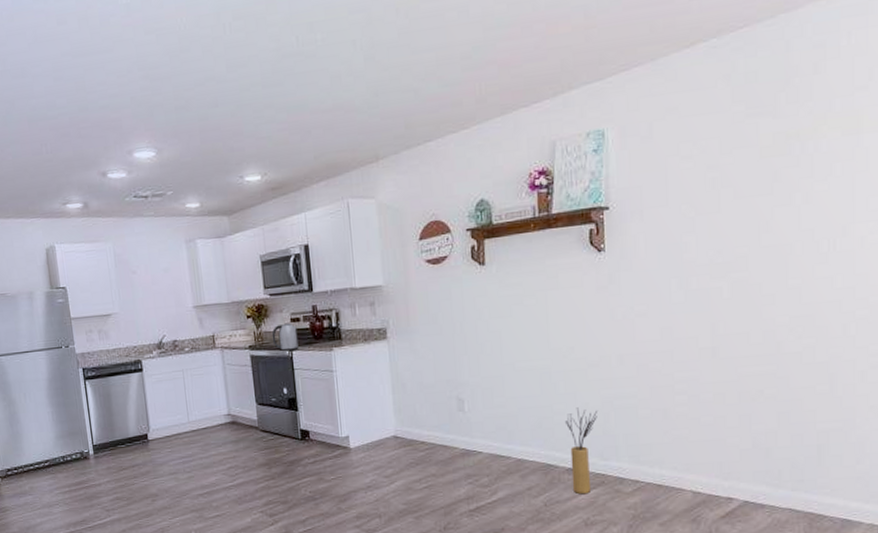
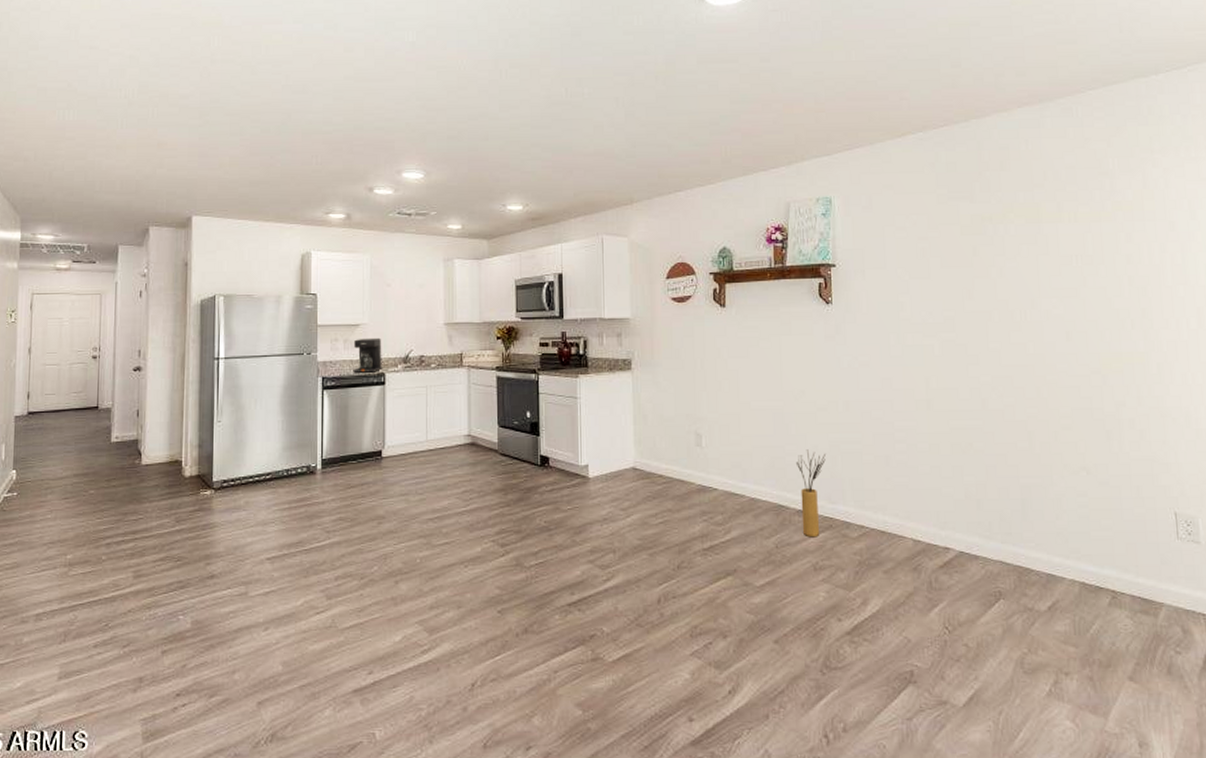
coffee maker: none [108,326,139,362] -> present [353,337,383,373]
kettle: present [271,322,299,352] -> none [520,347,545,375]

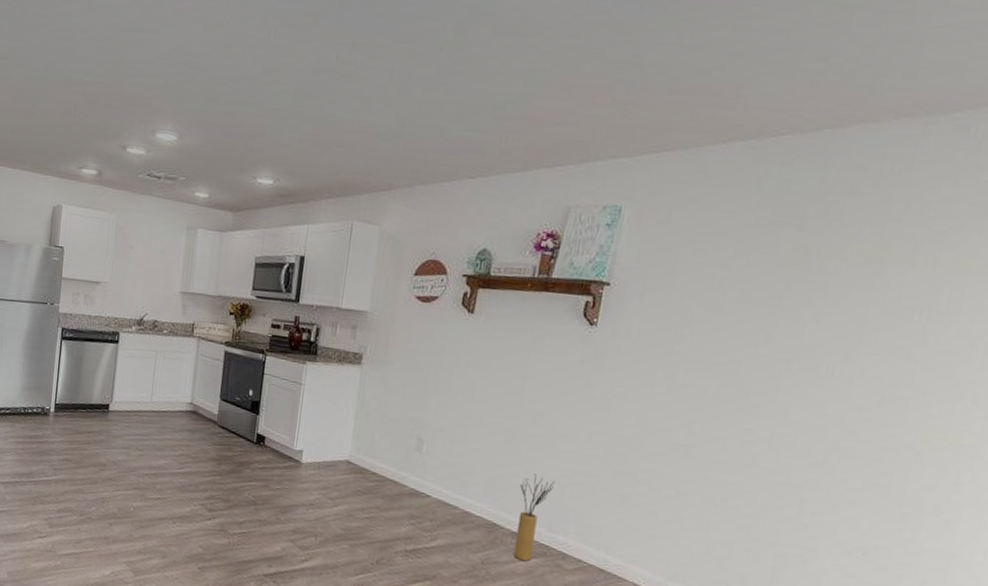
coffee maker: present [353,337,383,373] -> none [90,296,119,331]

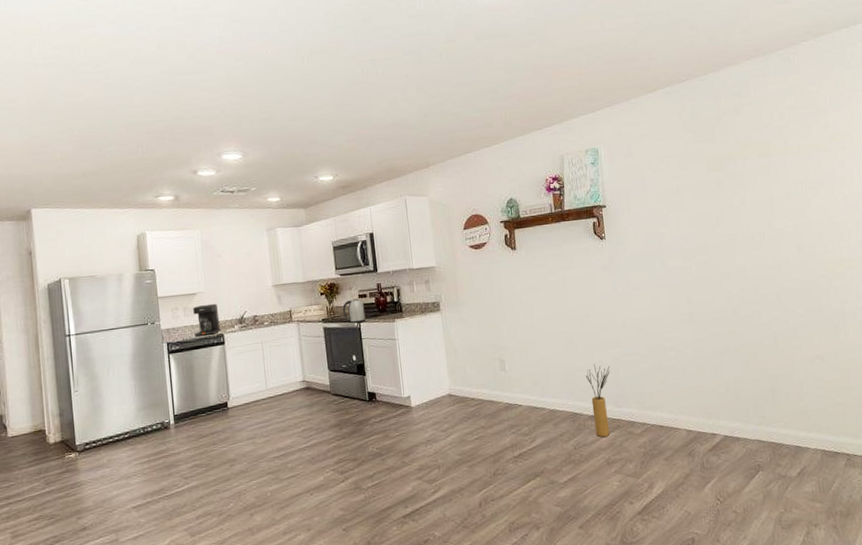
coffee maker: none [90,296,119,331] -> present [193,303,222,336]
kettle: none [249,327,276,357] -> present [342,298,366,324]

